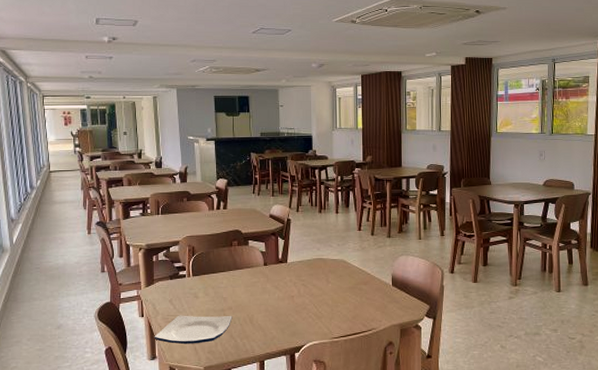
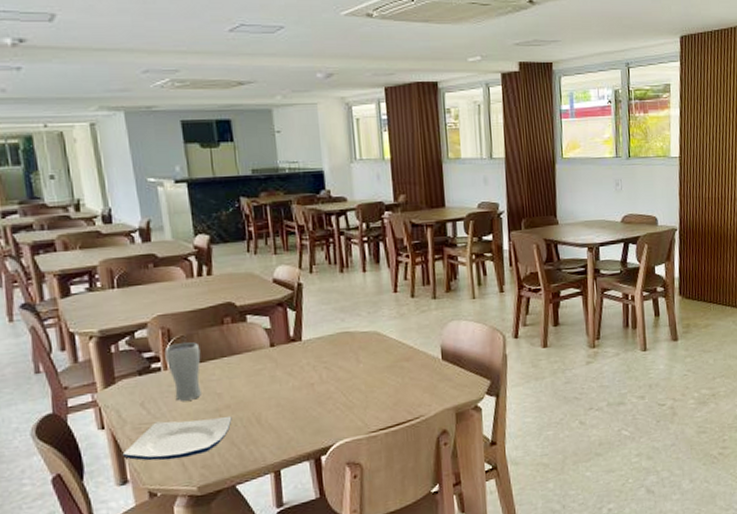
drinking glass: none [189,257,214,301] -> present [164,341,203,401]

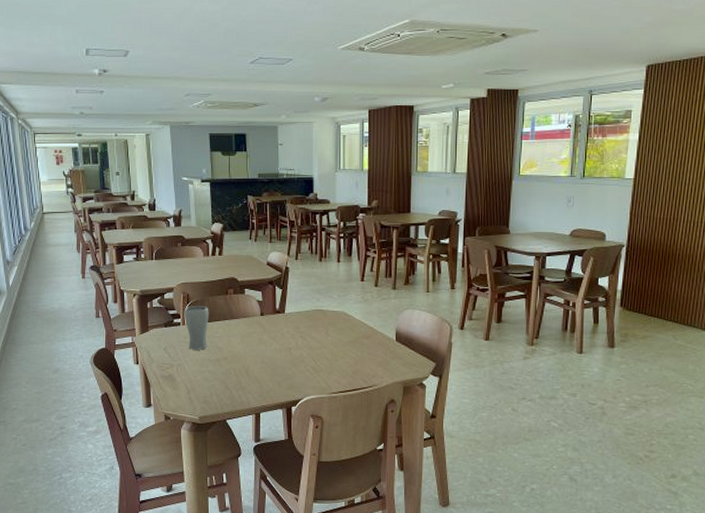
plate: present [122,415,232,461] -> none [149,364,228,394]

